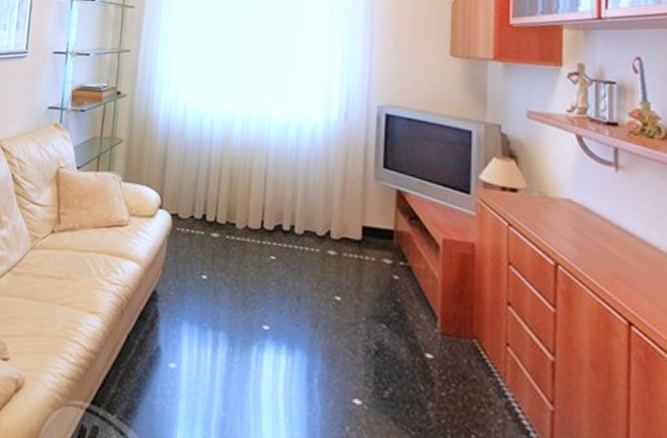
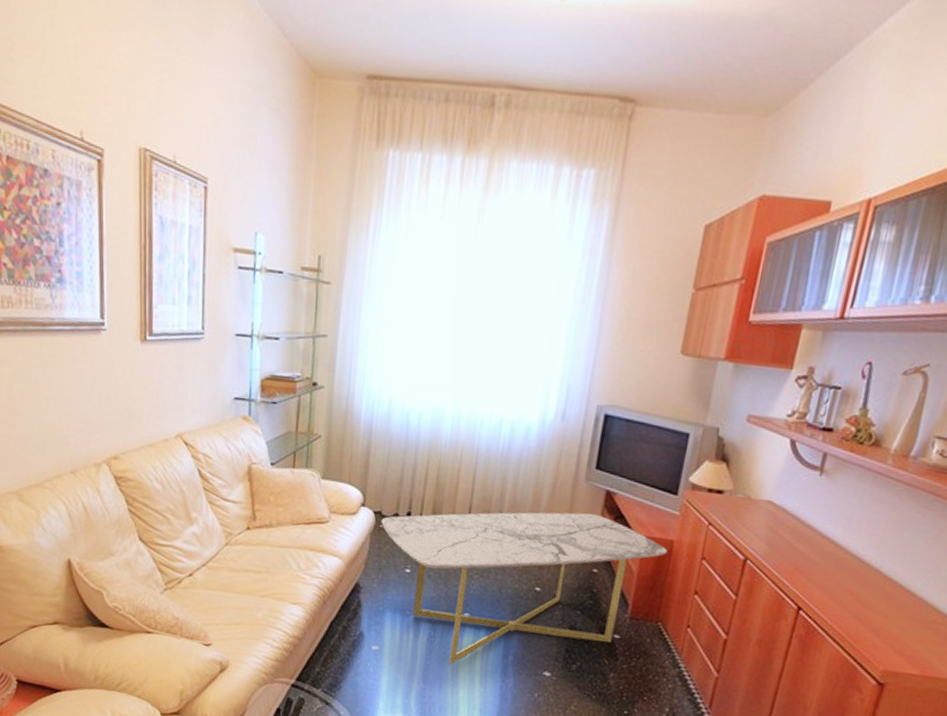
coffee table: none [177,213,470,388] -> present [381,512,668,665]

